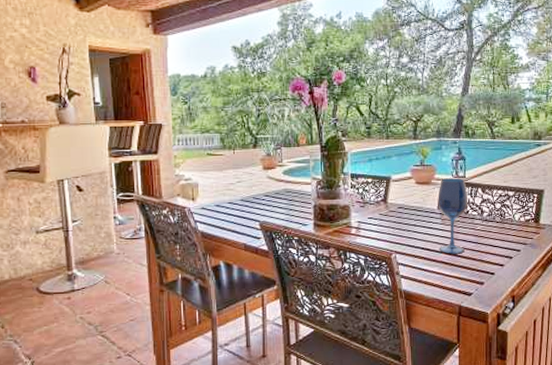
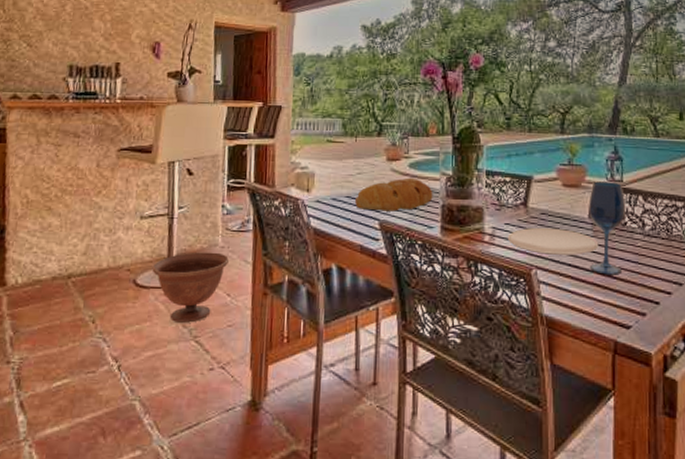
planter pot: none [53,258,126,322] -> present [152,251,230,324]
bread: none [236,183,306,214] -> present [354,177,433,212]
plate: none [370,219,446,242] -> present [507,227,599,257]

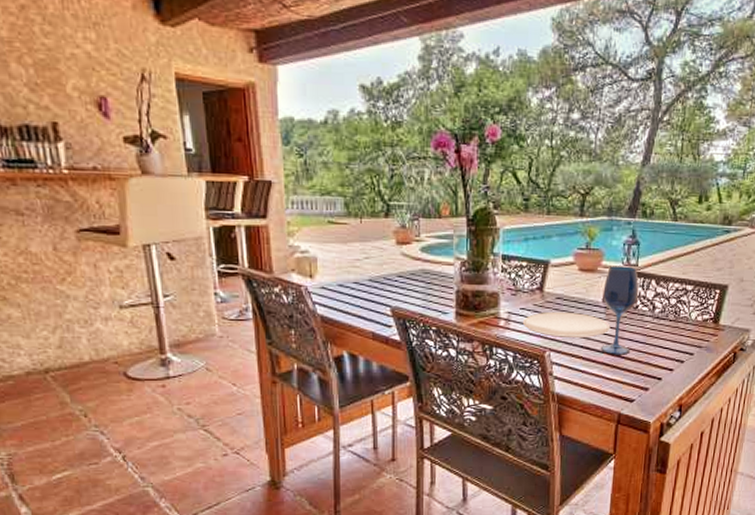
planter pot: present [152,251,230,324] -> none [143,342,231,414]
bread: present [354,177,433,212] -> none [363,262,447,298]

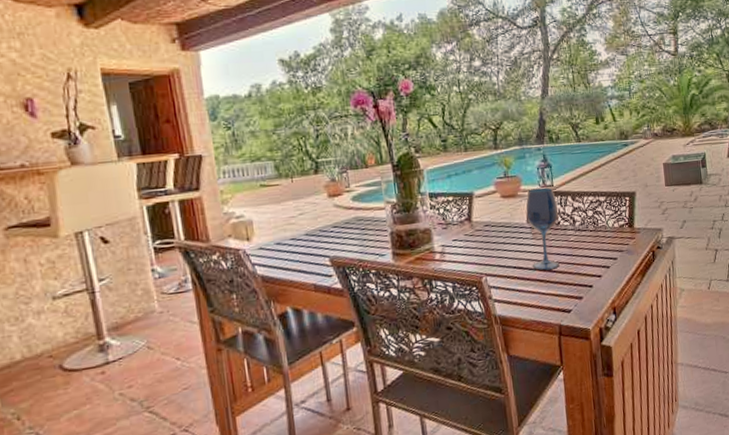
plate: present [522,311,611,339] -> none [456,236,538,263]

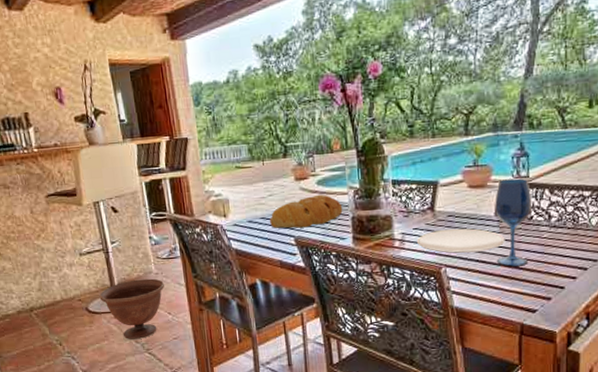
planter pot: none [79,318,173,399] -> present [99,278,165,340]
bread: none [300,210,381,250] -> present [269,194,343,229]
plate: none [456,236,538,263] -> present [416,228,505,254]

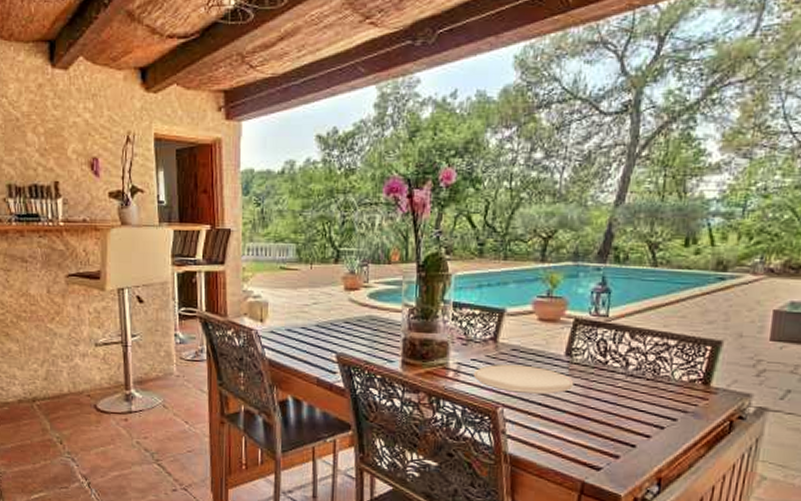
planter pot: present [99,278,165,340] -> none [111,379,186,448]
bread: present [269,194,343,229] -> none [310,308,395,344]
wineglass: present [495,178,532,267] -> none [563,316,609,416]

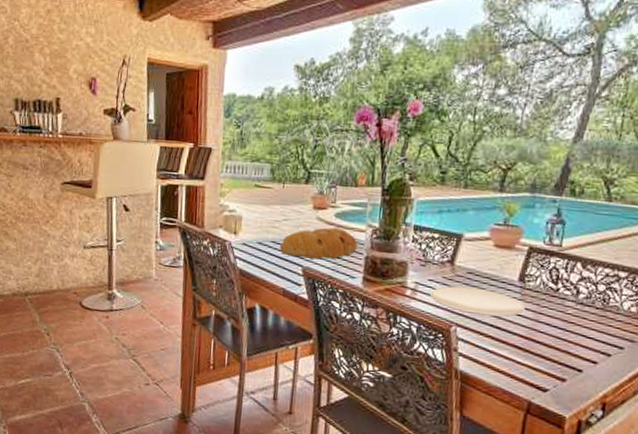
bread: none [310,308,395,344] -> present [279,227,358,260]

